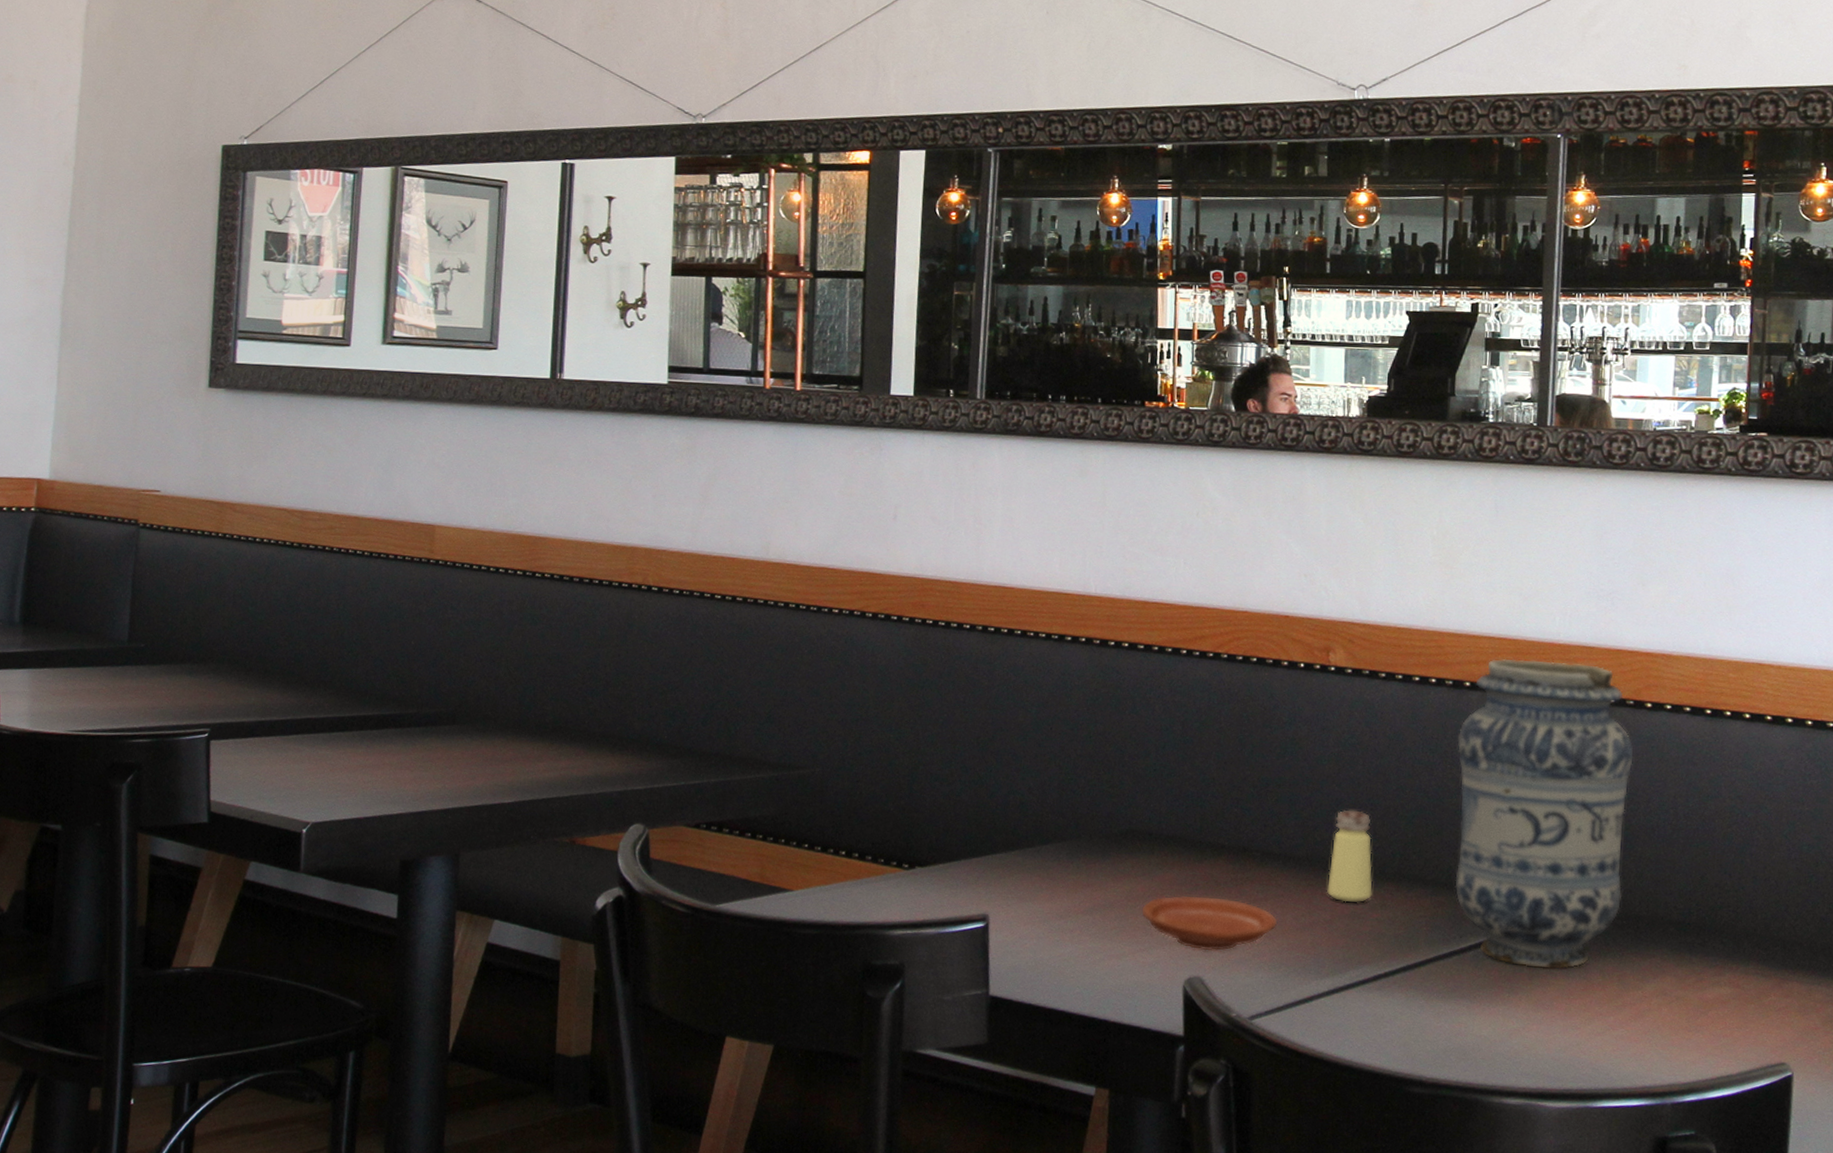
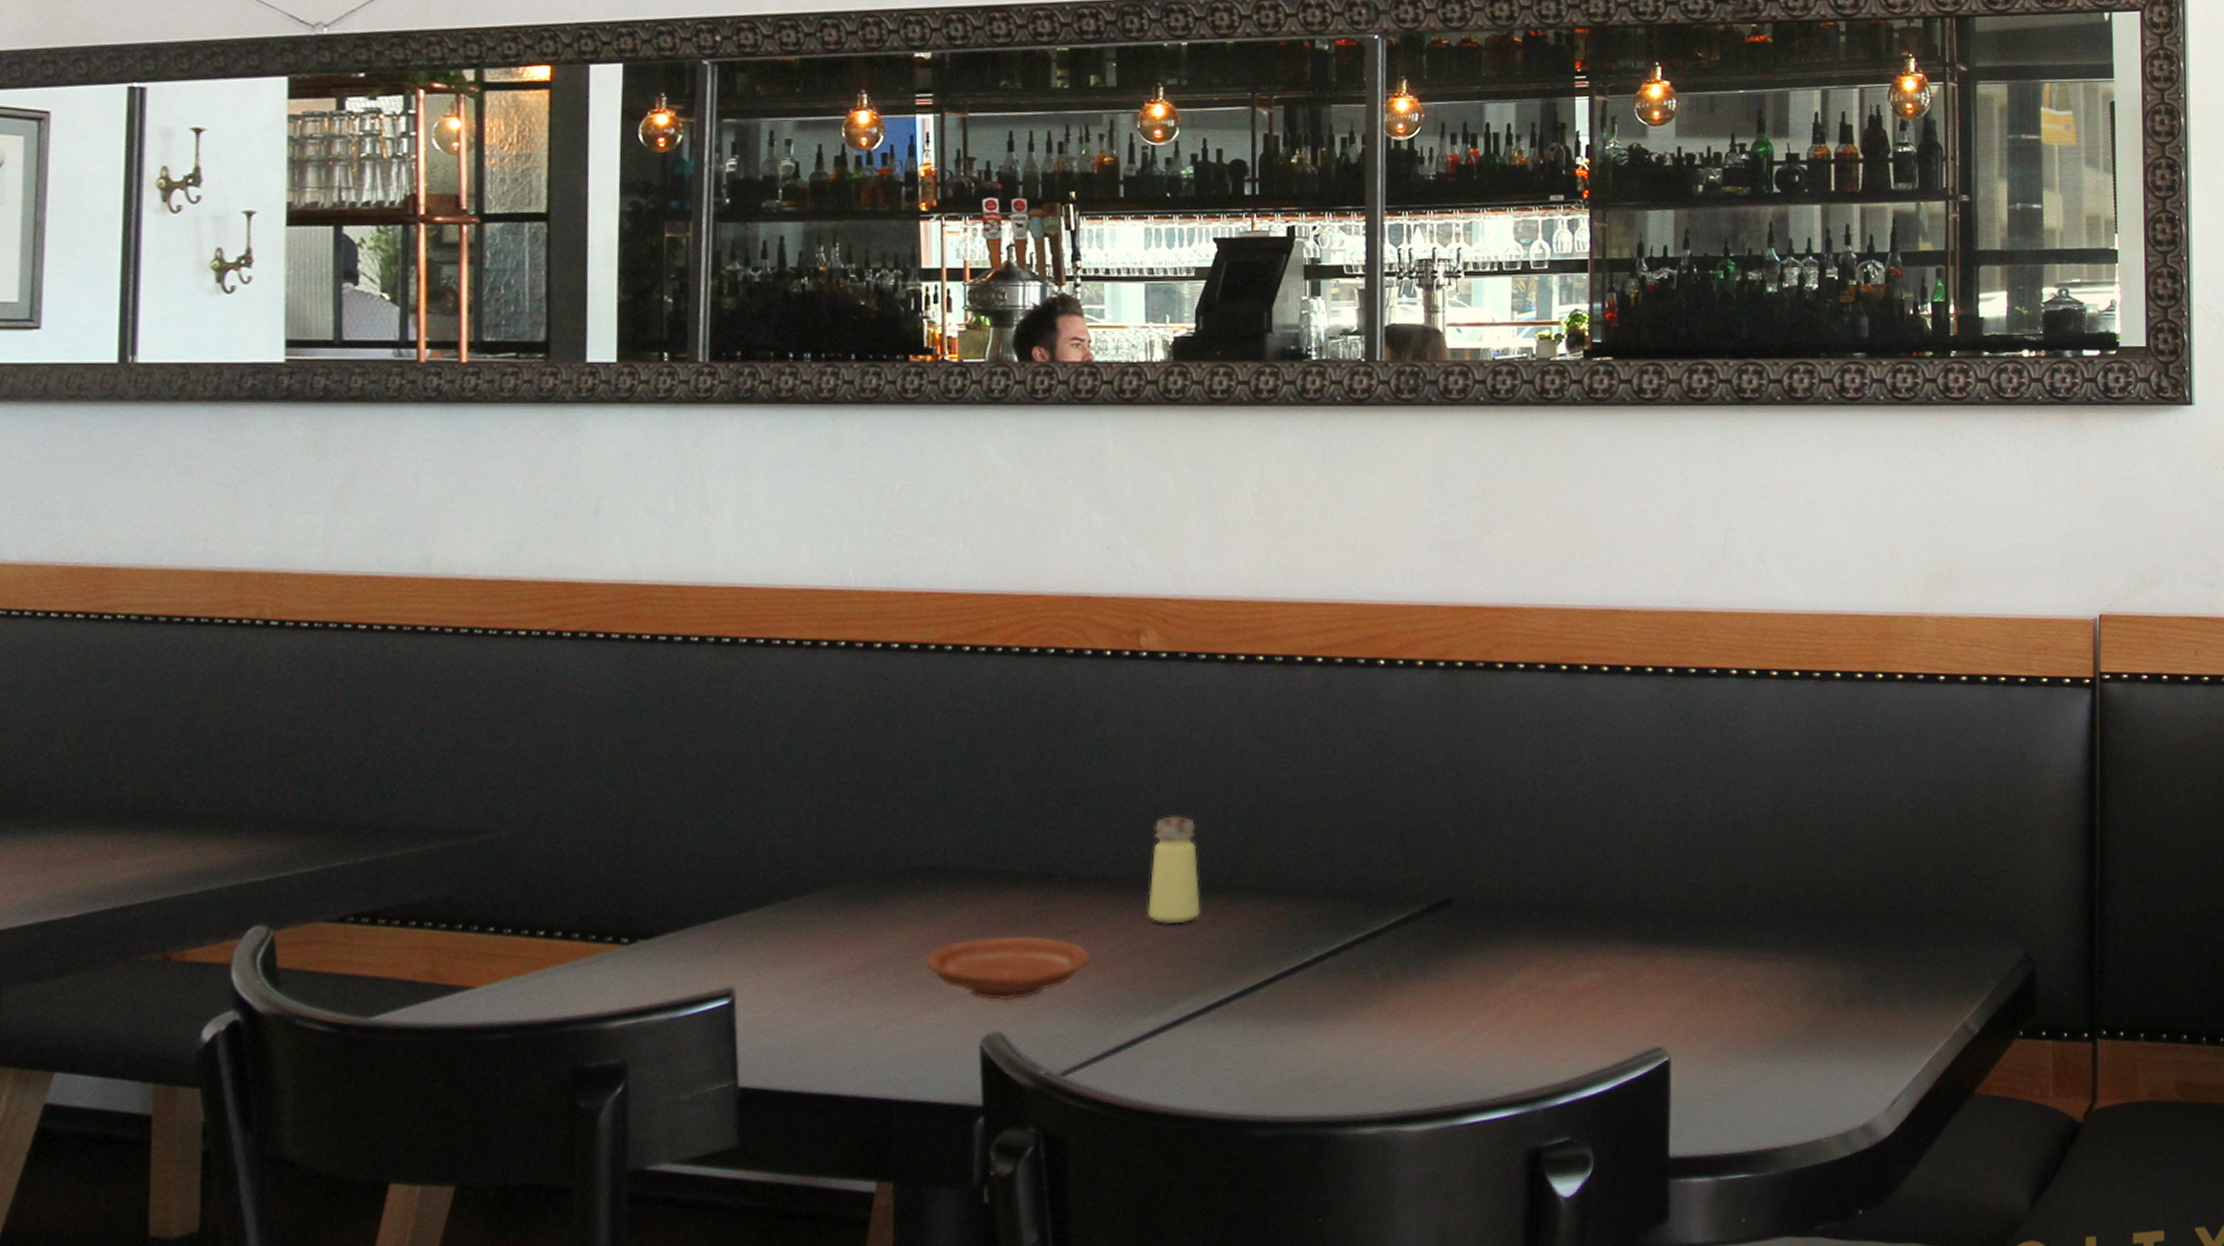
vase: present [1454,658,1634,969] -> none [1290,625,1486,975]

